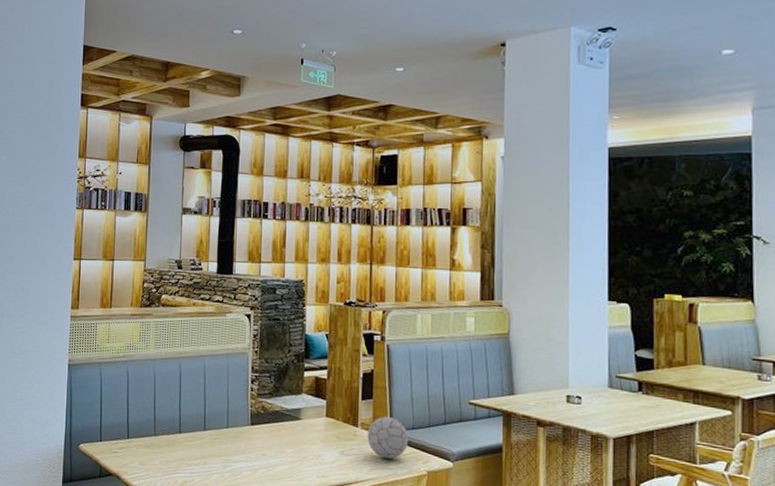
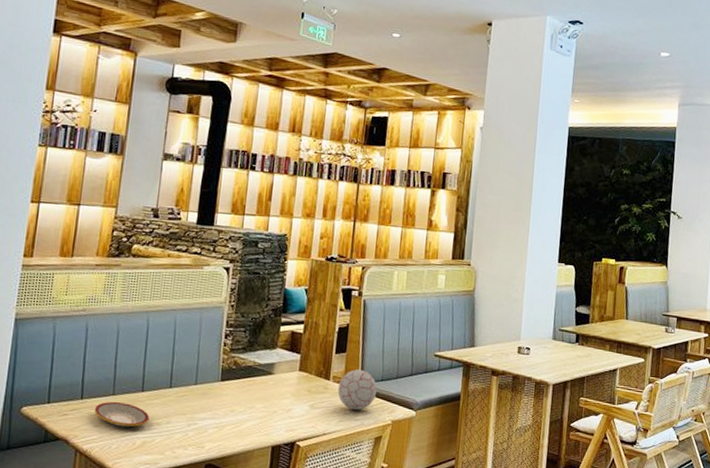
plate: none [140,442,188,467] -> present [95,402,150,428]

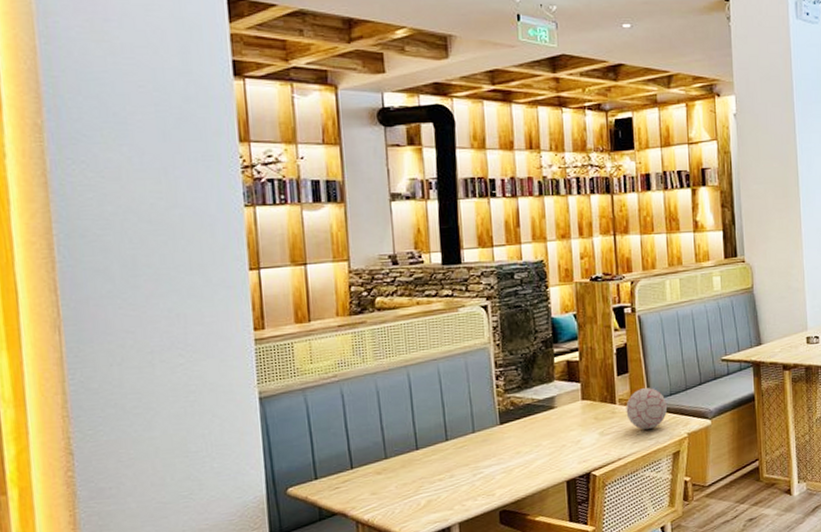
plate: present [95,402,150,428] -> none [369,464,430,490]

